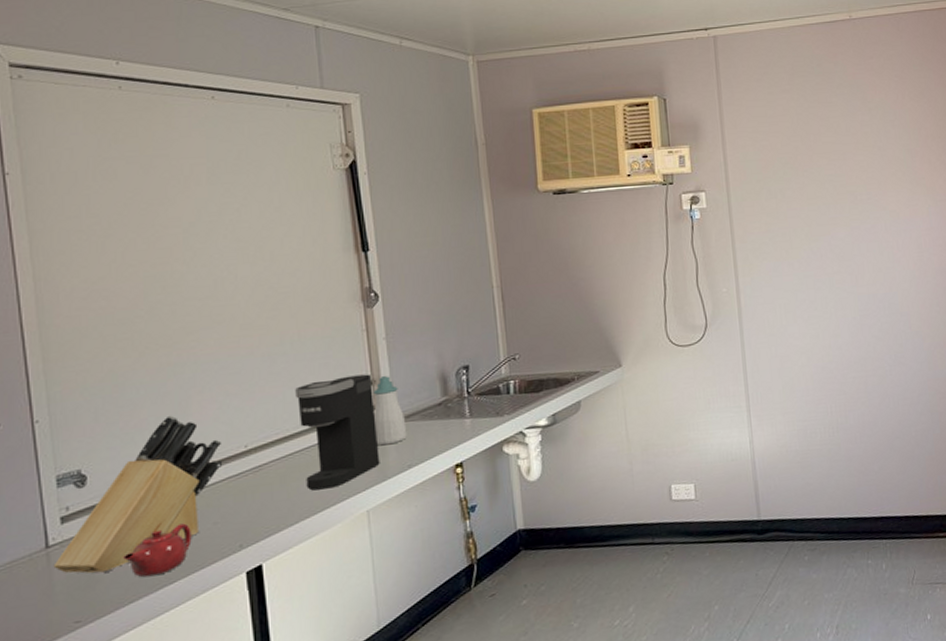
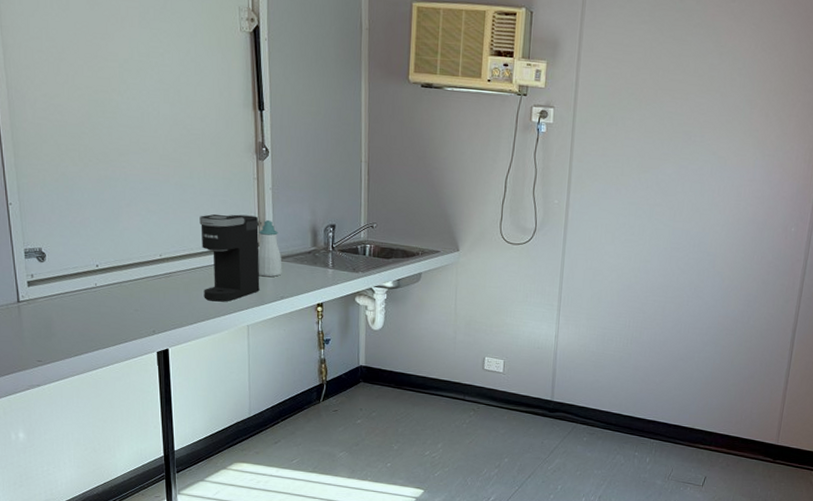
knife block: present [53,415,223,574] -> none [23,219,143,330]
teapot: present [123,523,192,578] -> none [71,305,119,340]

